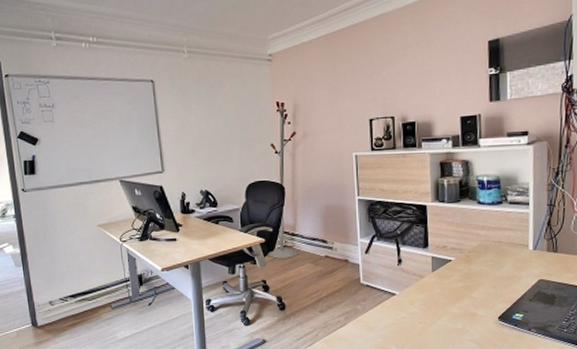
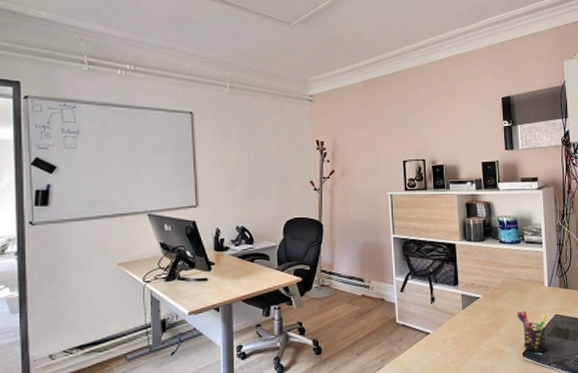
pen holder: none [493,274,529,318] -> present [516,310,547,354]

